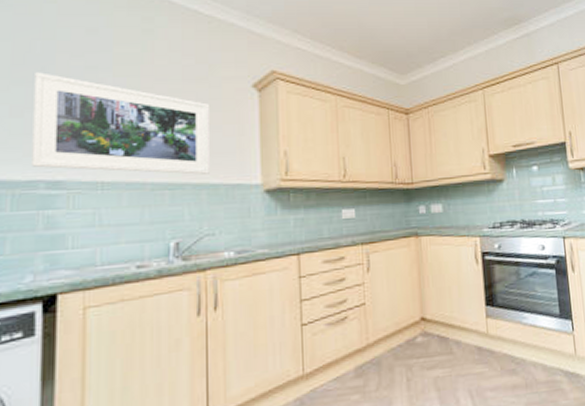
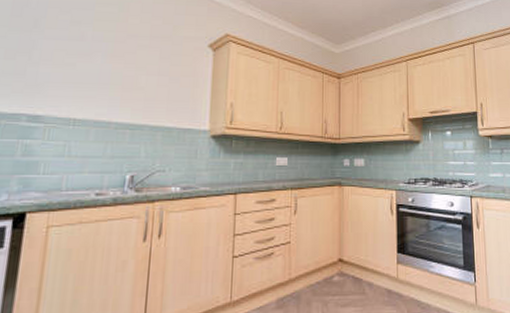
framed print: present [32,72,211,175] -> none [17,23,172,118]

